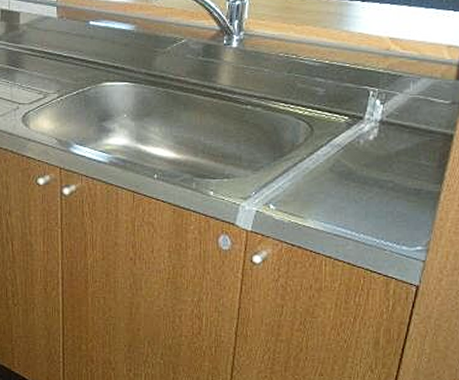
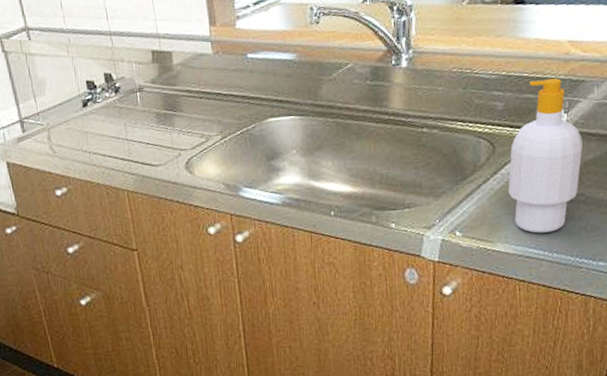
soap bottle: none [322,71,395,214] -> present [508,78,583,233]

